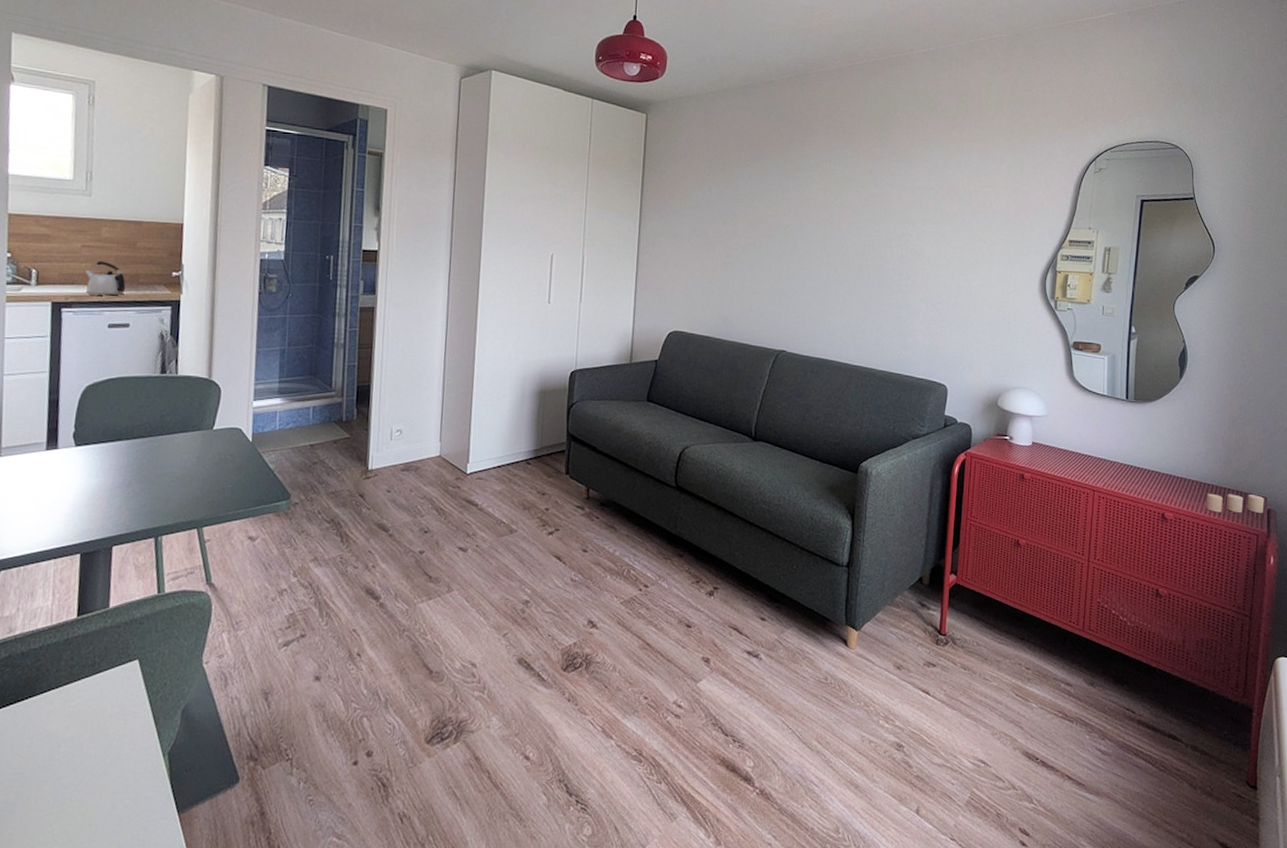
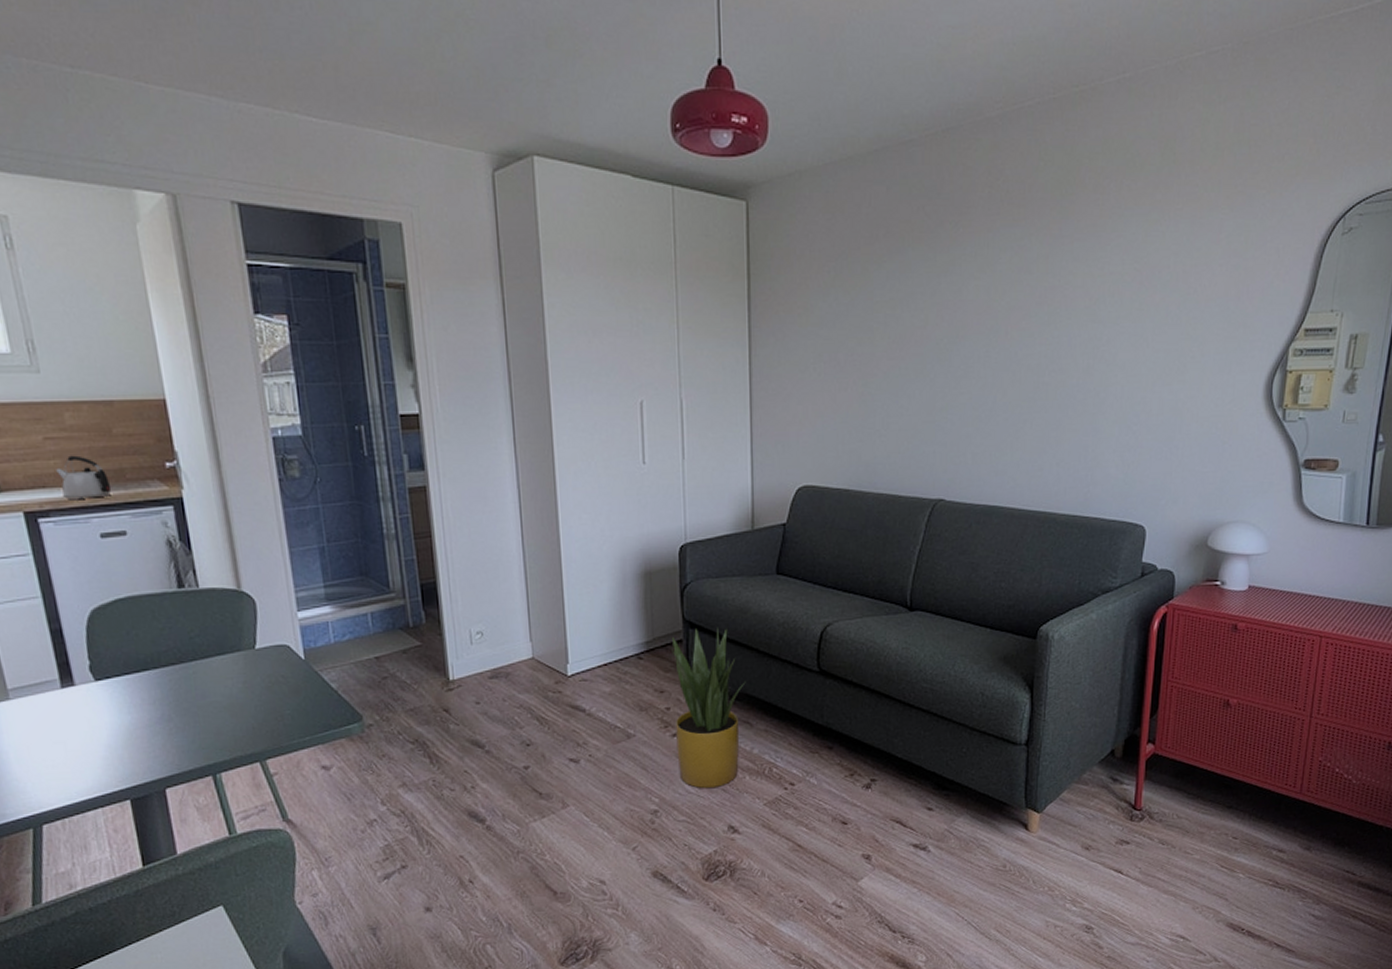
planter: none [550,442,614,585] -> present [671,628,746,789]

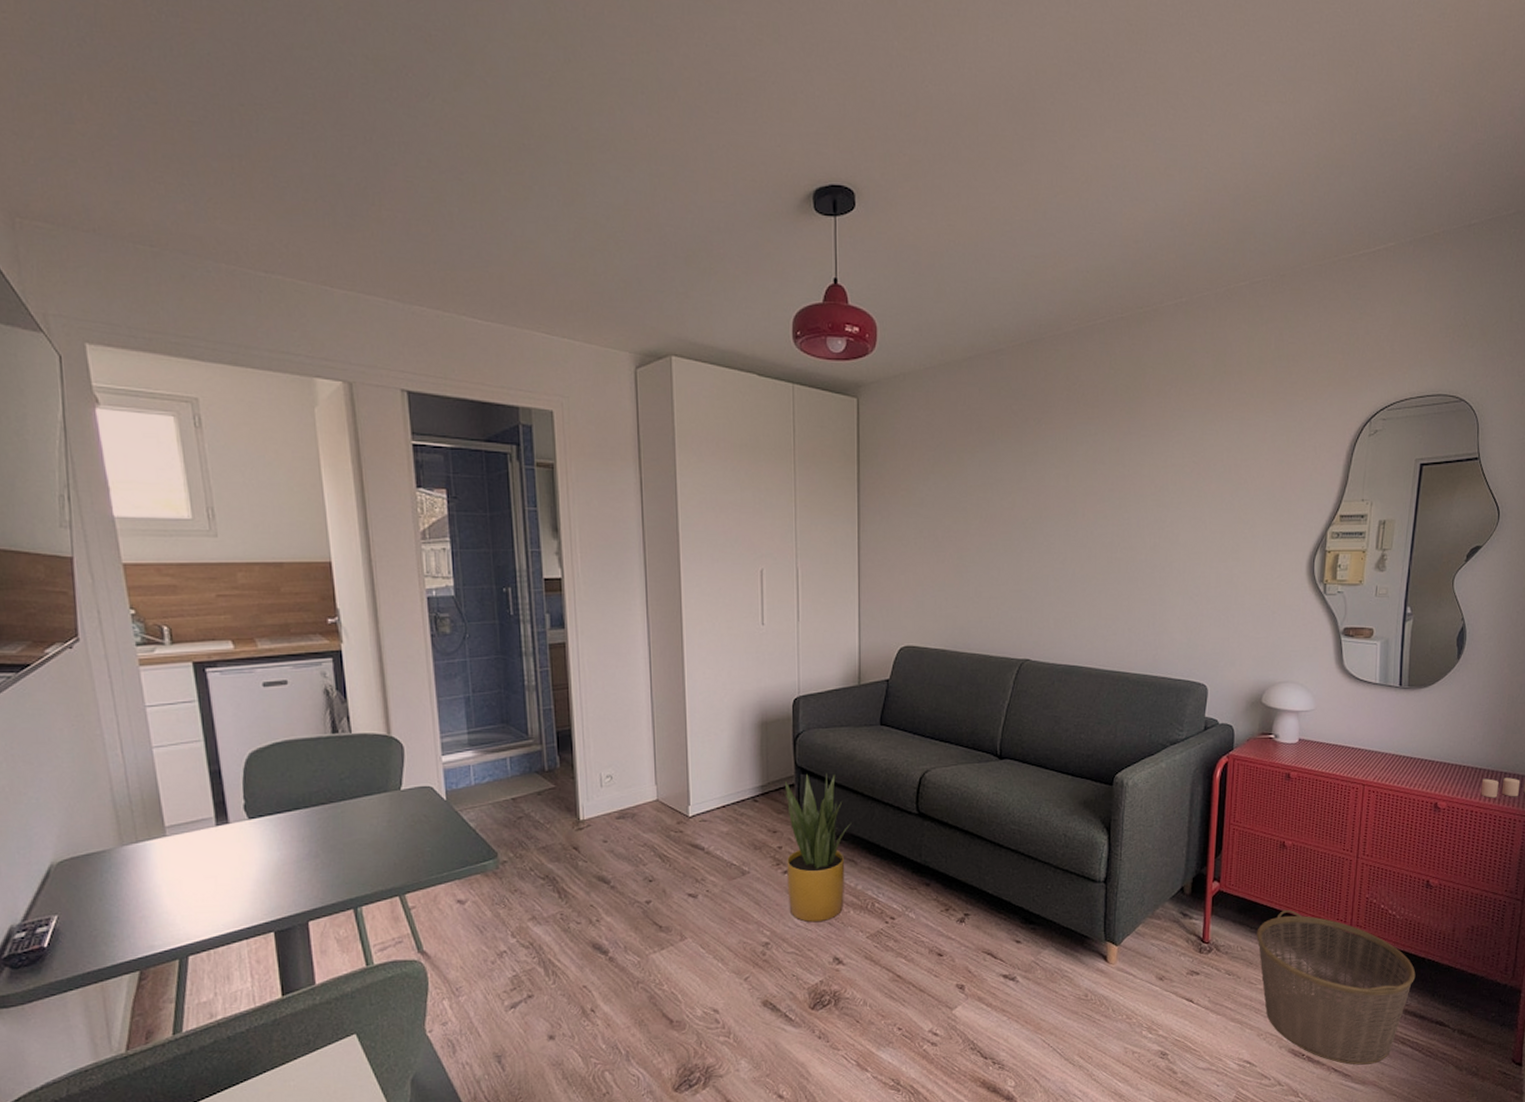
kettle: present [56,455,112,501] -> none [226,611,276,652]
basket: none [1194,773,1372,940] -> present [1256,909,1416,1065]

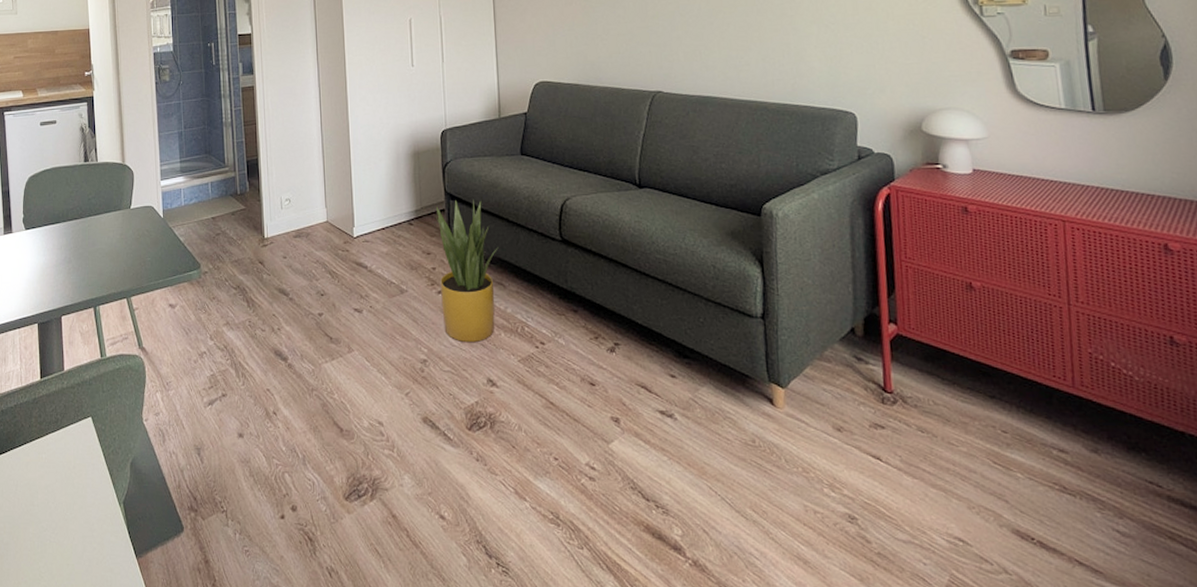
basket: present [1256,909,1416,1065] -> none [950,360,1175,561]

